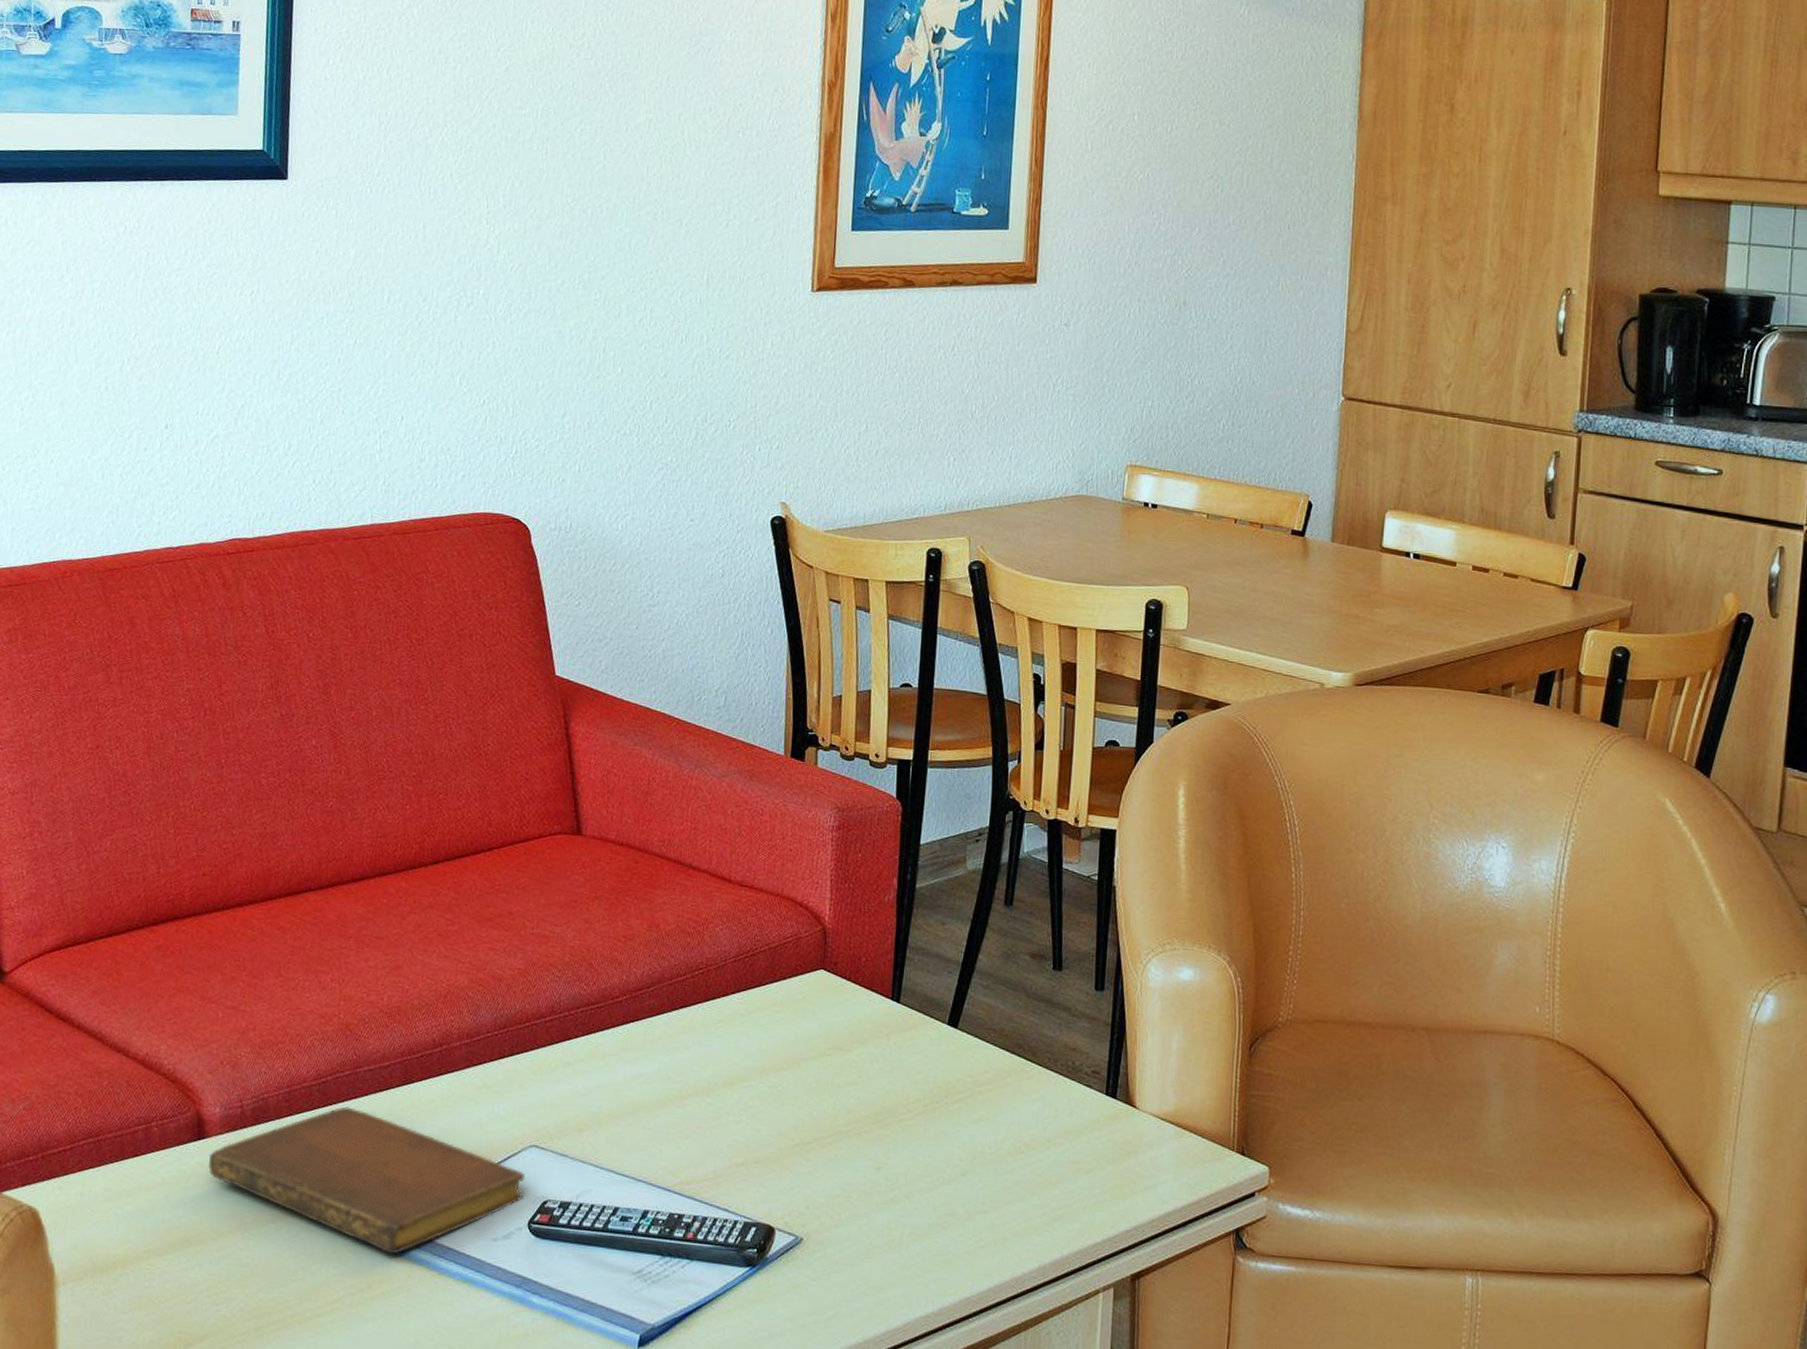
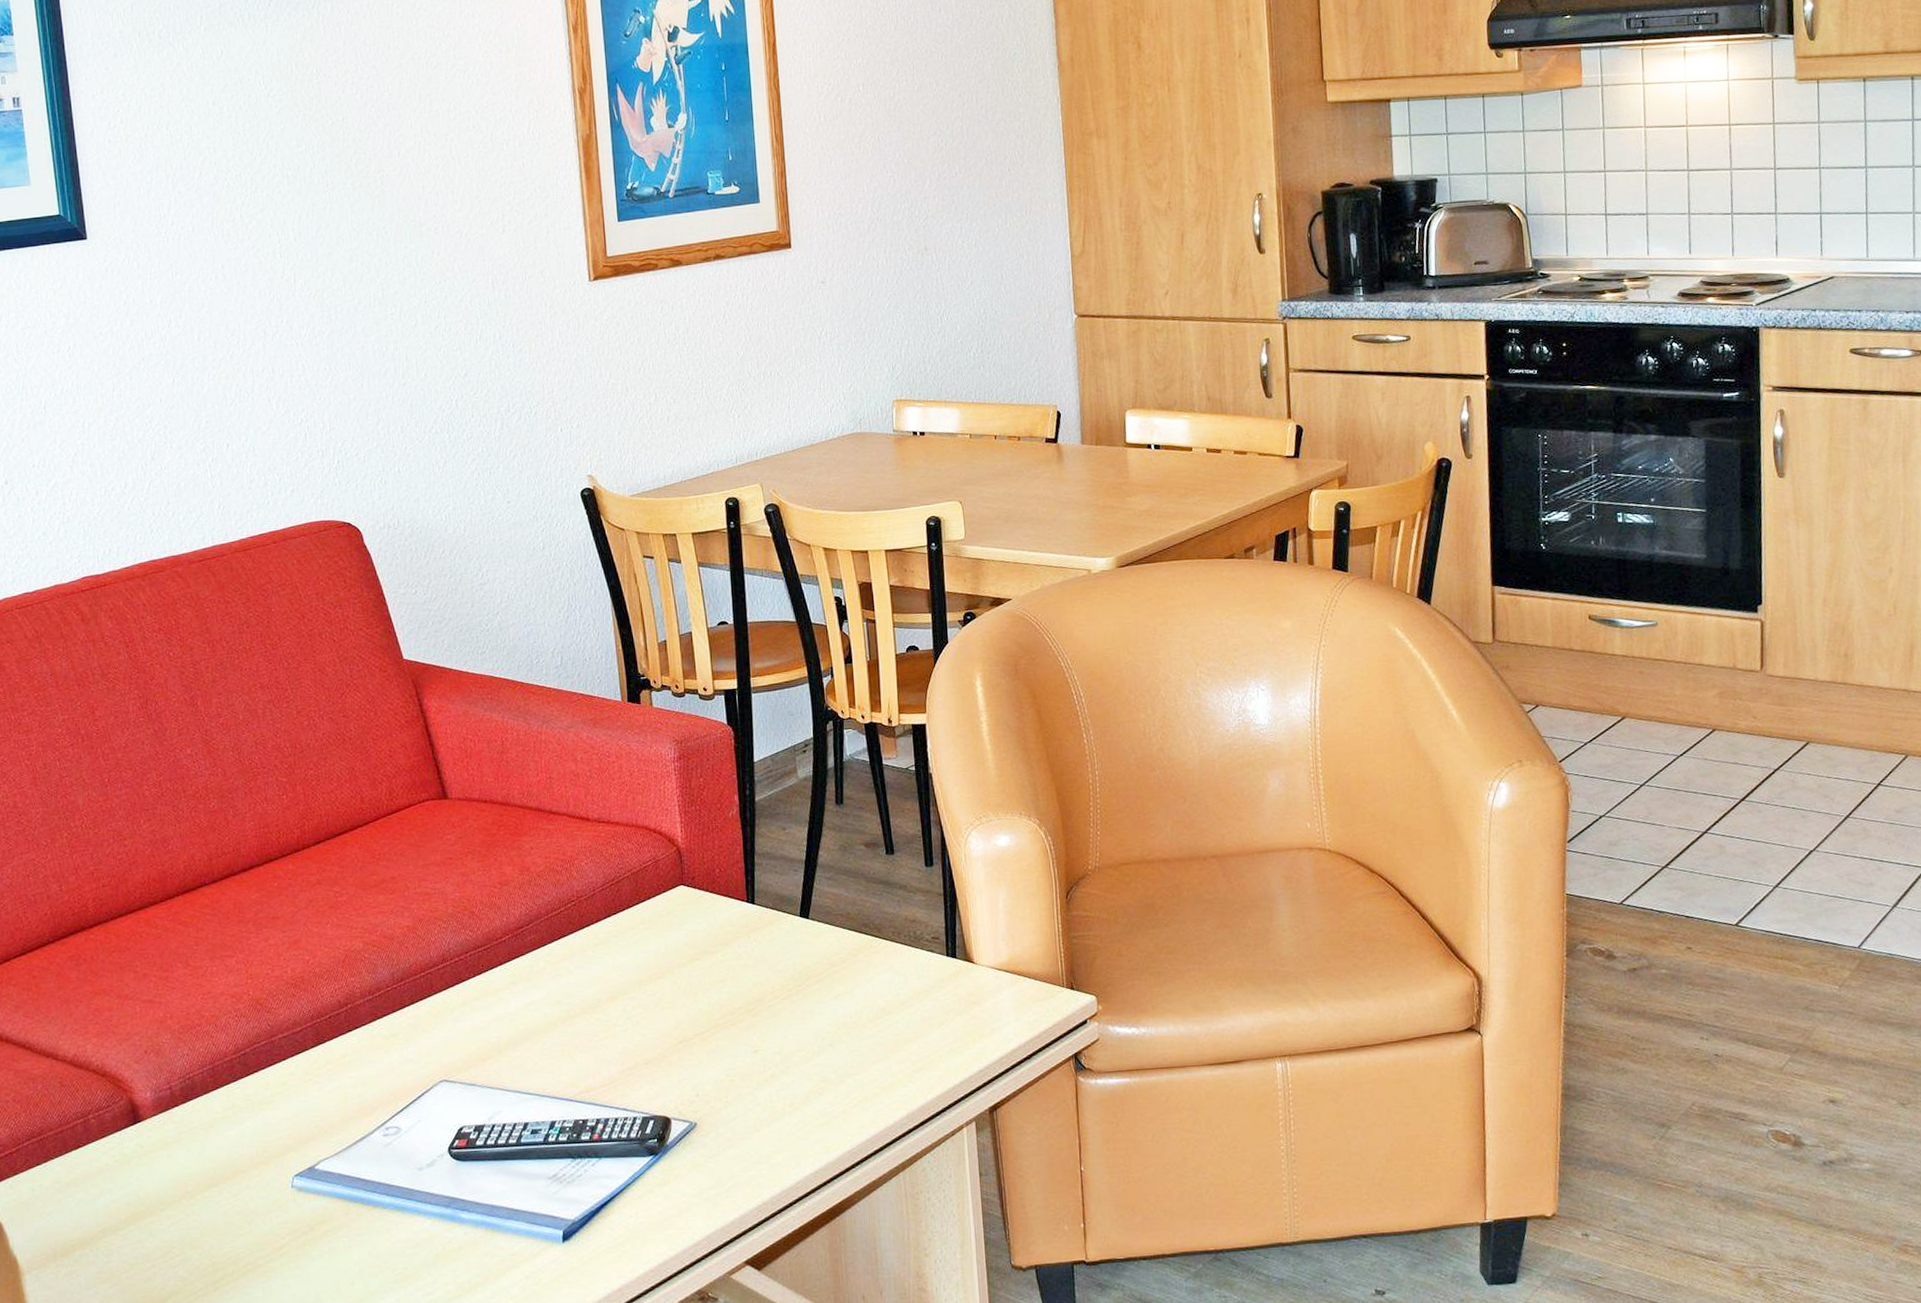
notebook: present [208,1106,526,1255] -> none [146,1073,440,1197]

